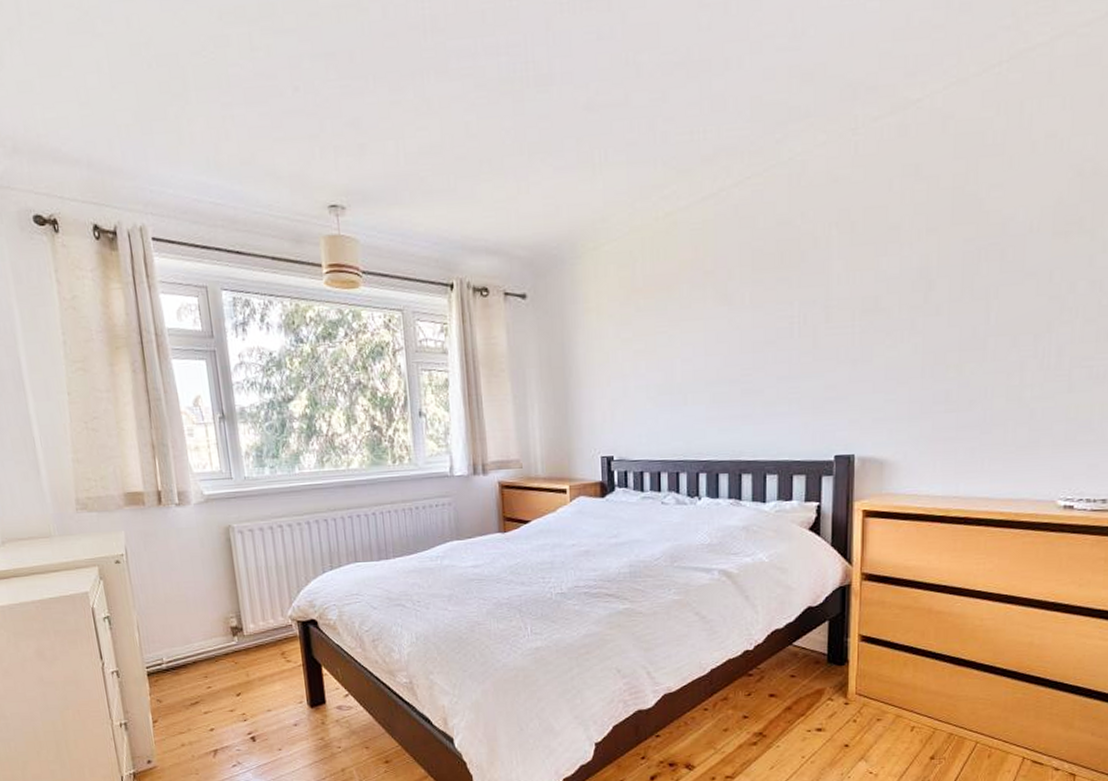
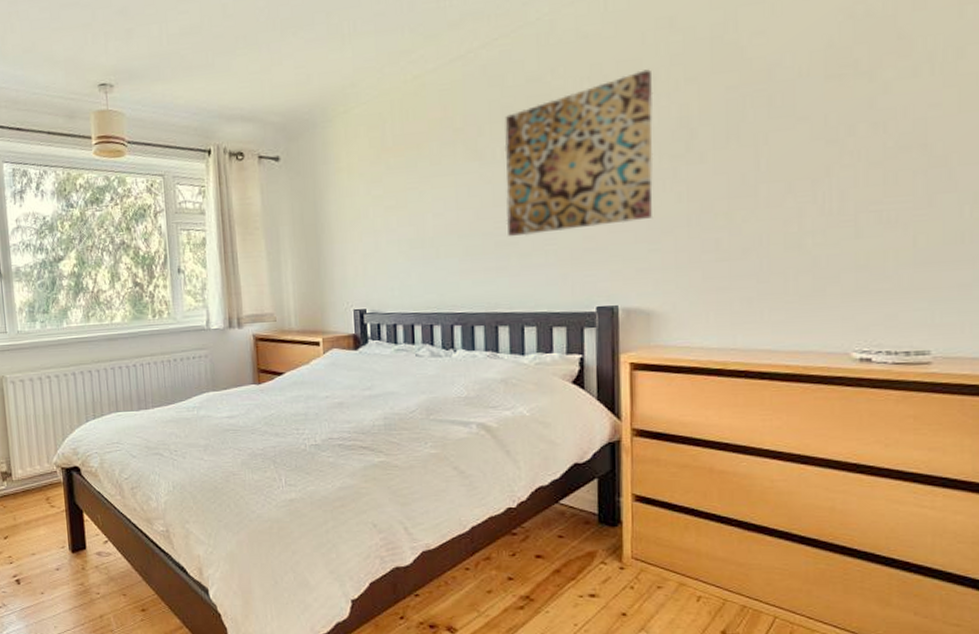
wall art: none [752,217,897,385] -> present [504,69,654,237]

